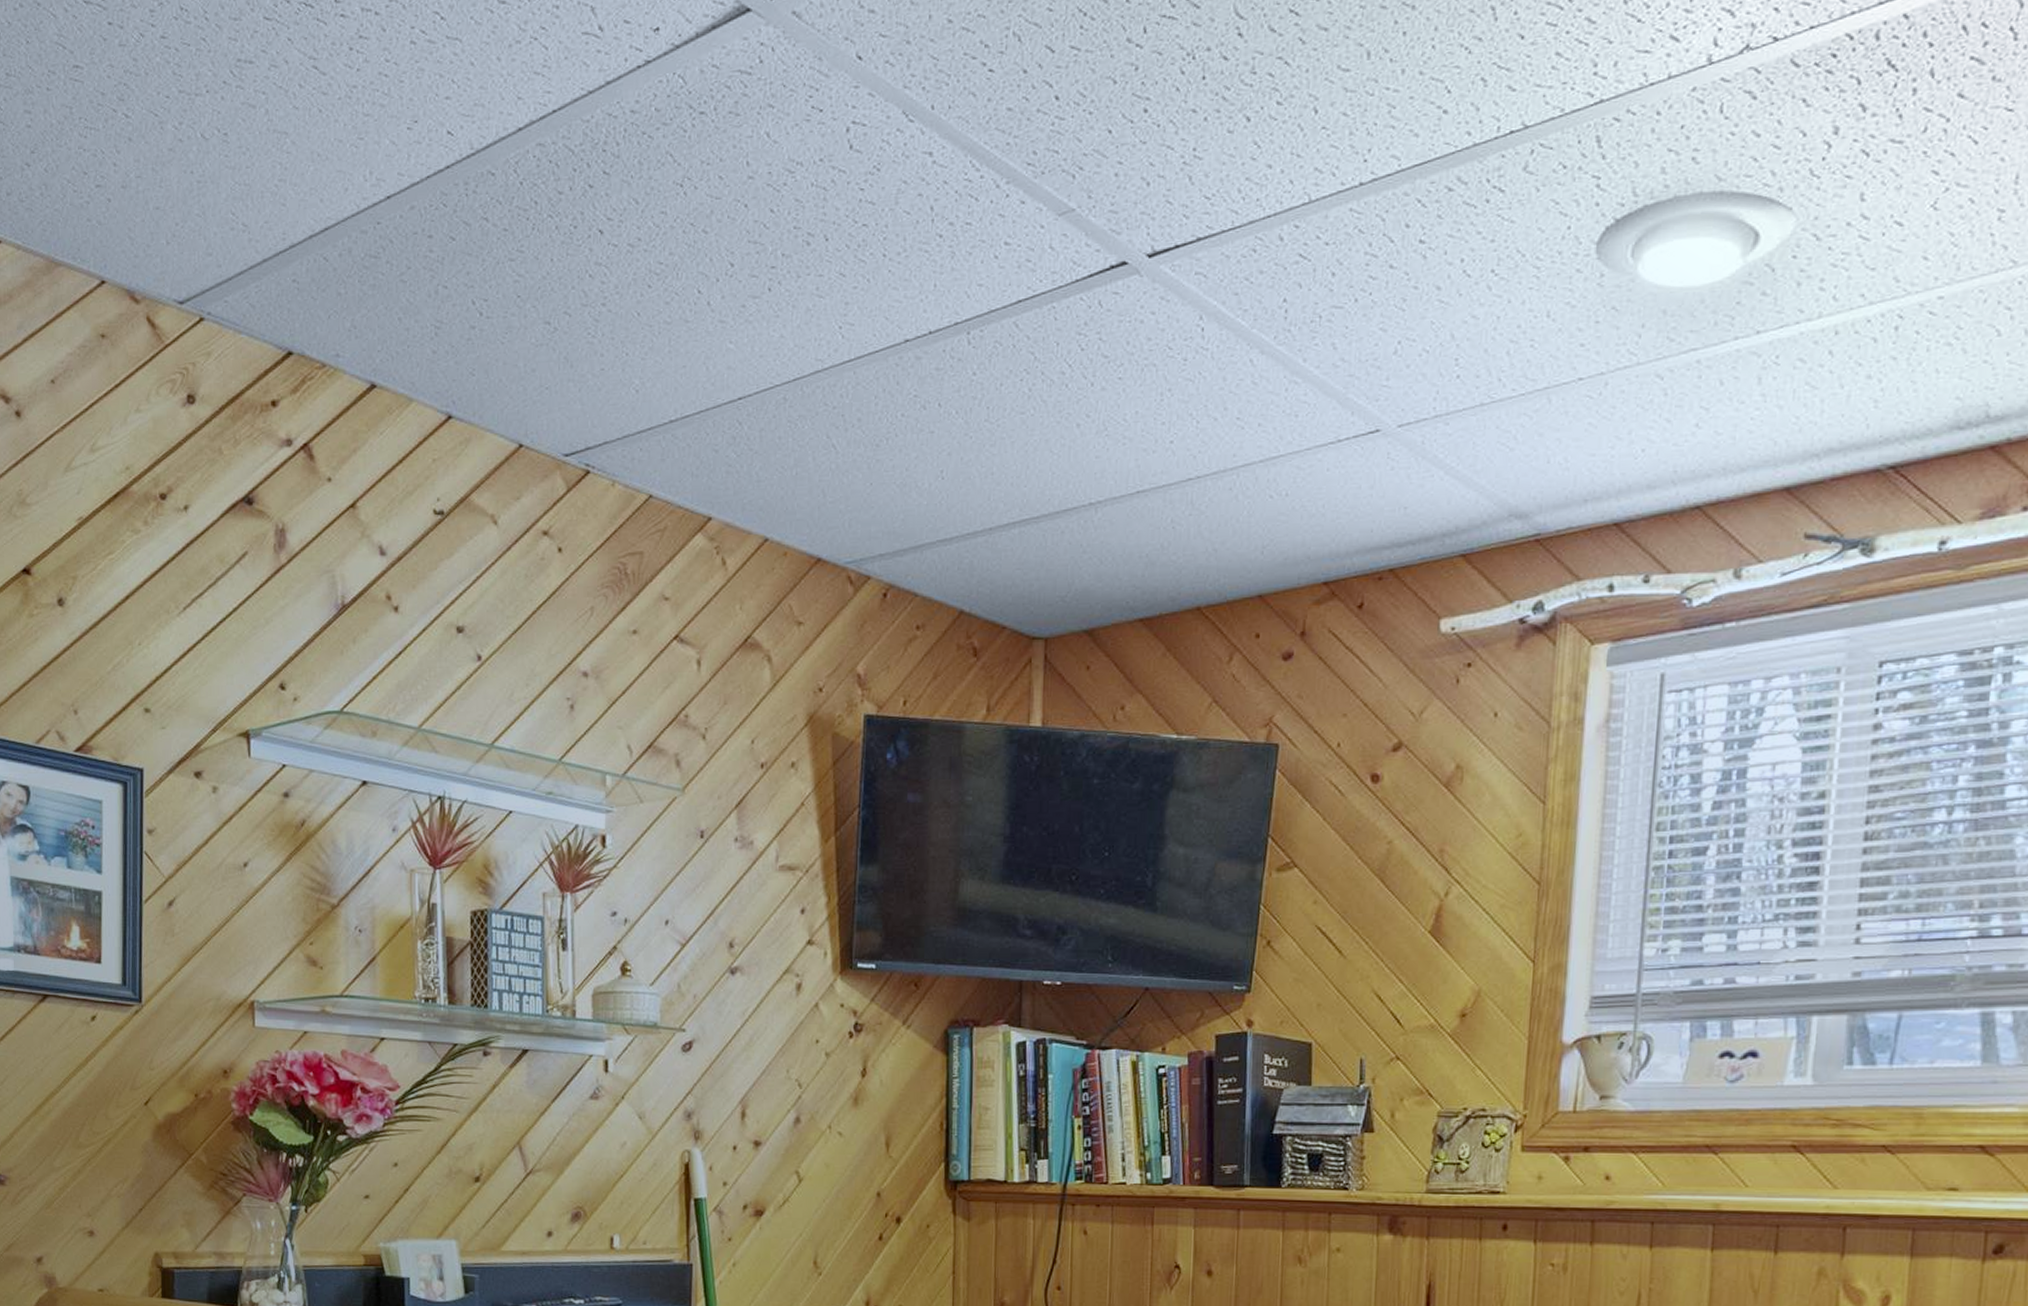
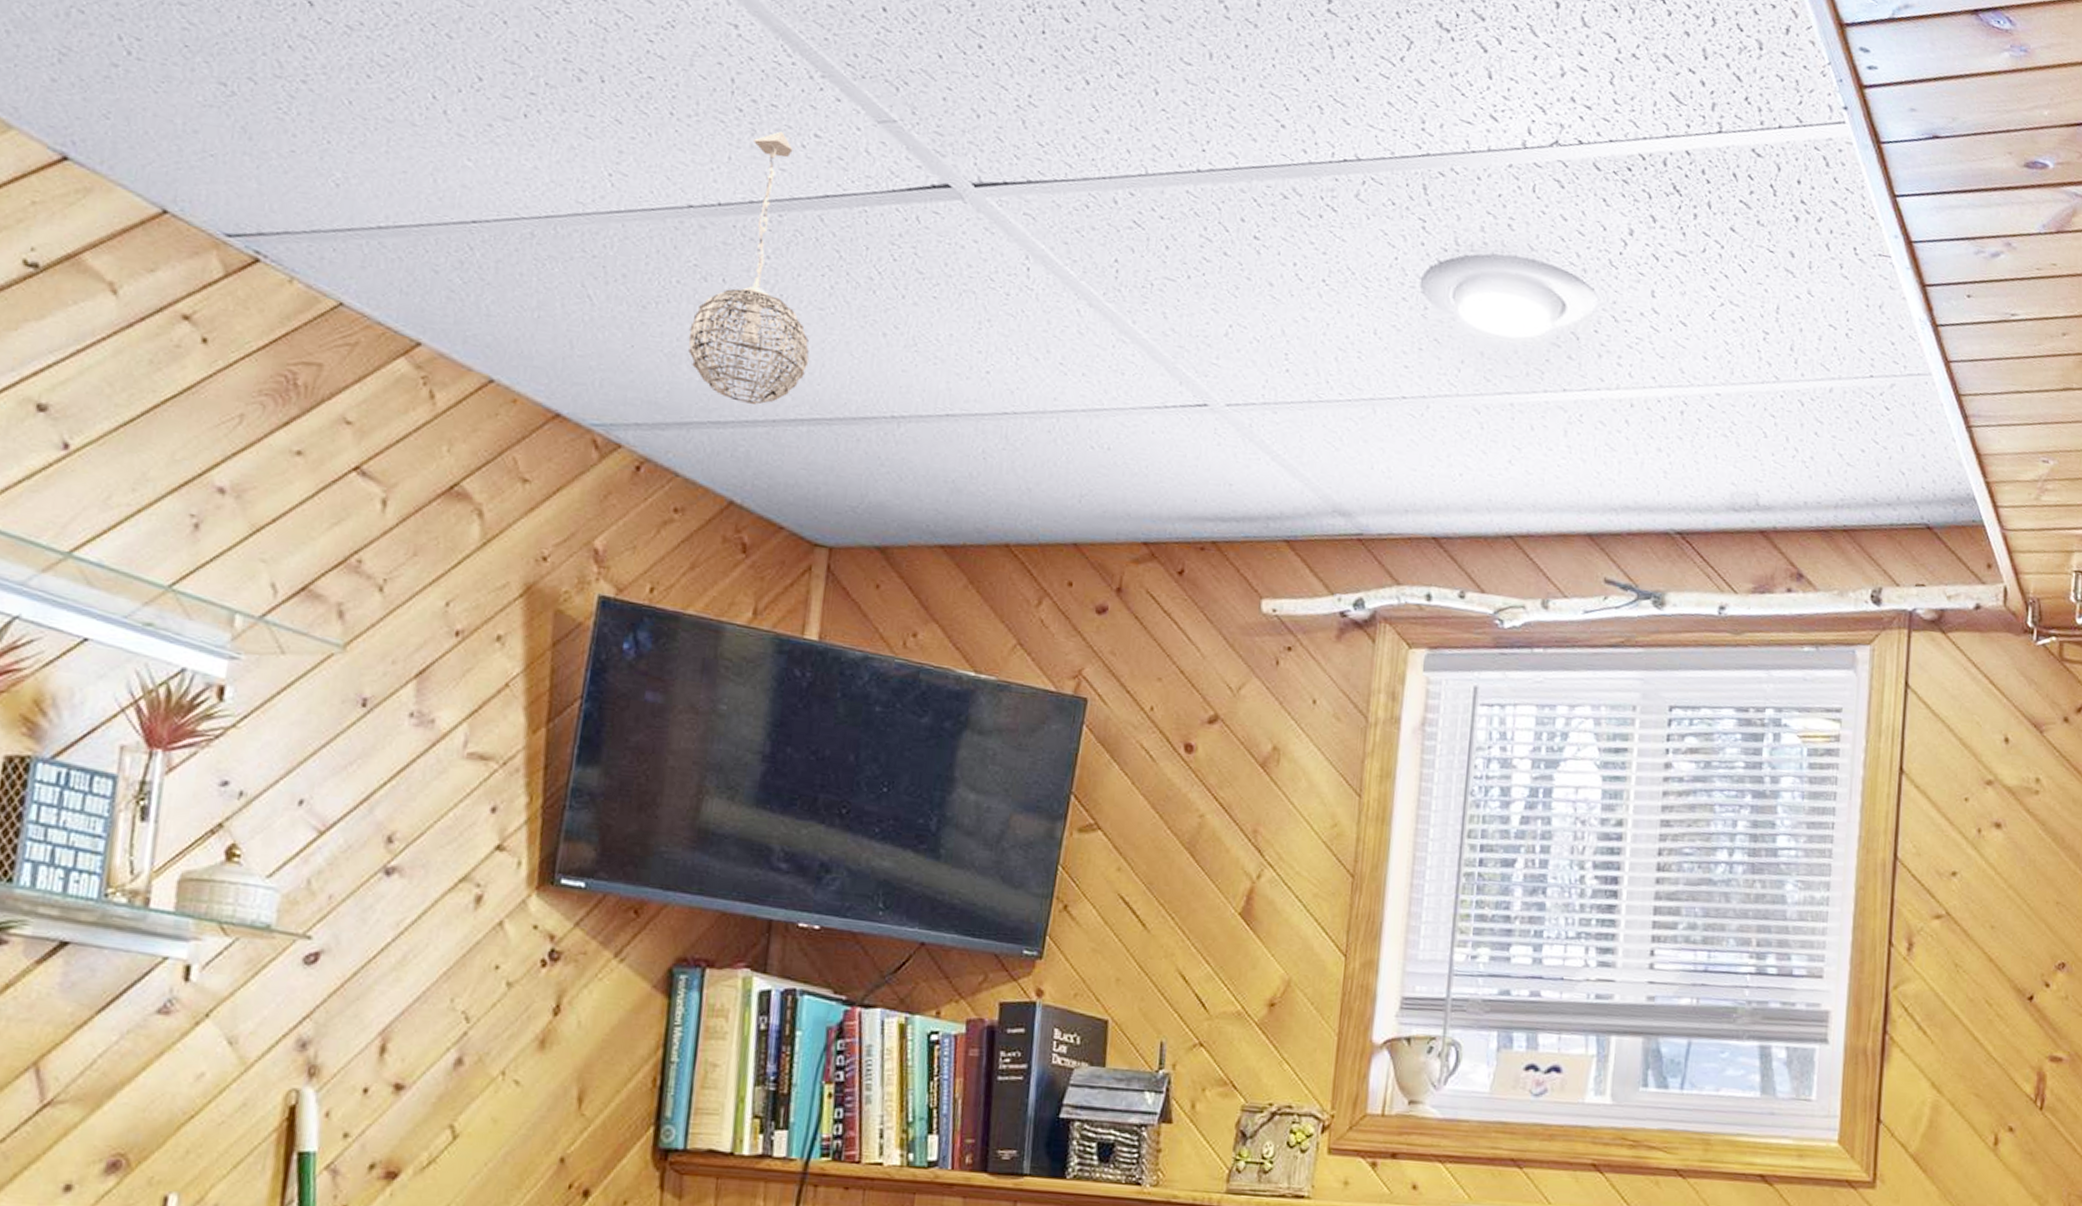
pendant light: none [915,247,1016,518] -> present [688,131,810,406]

